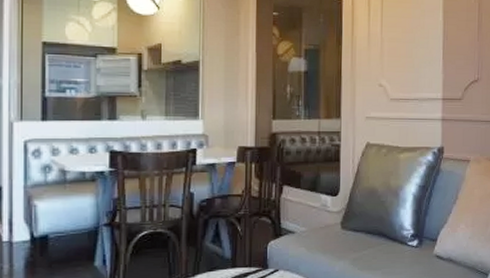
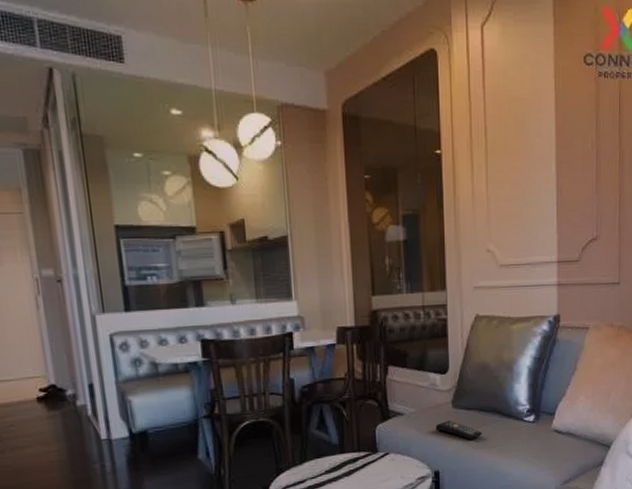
remote control: none [324,241,369,260] -> present [435,421,483,439]

